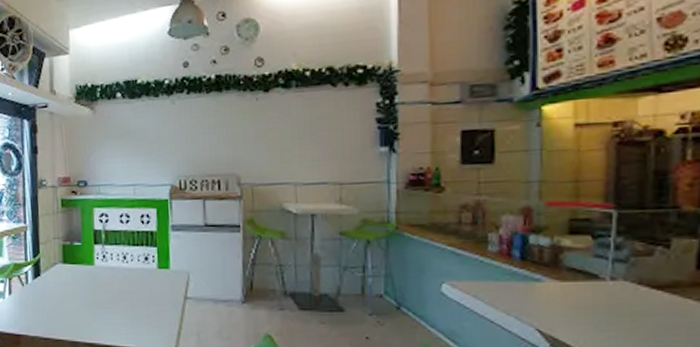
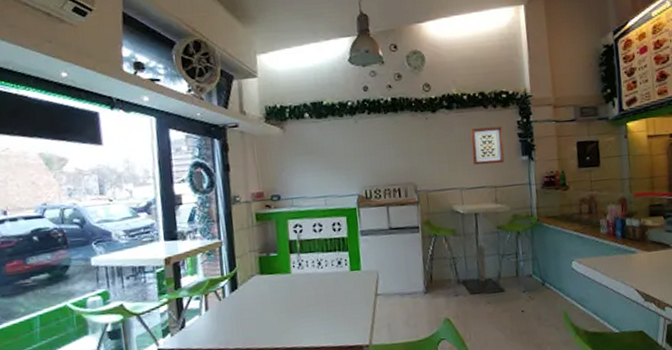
wall art: none [312,109,356,156] -> present [470,126,505,165]

